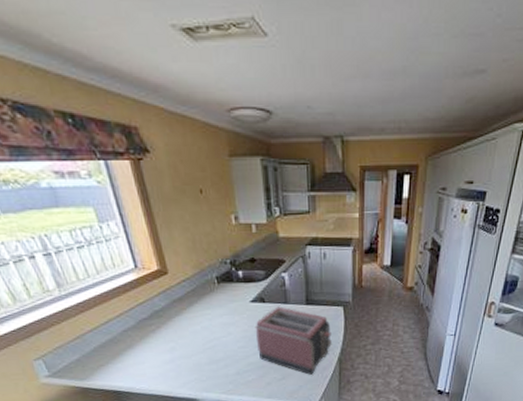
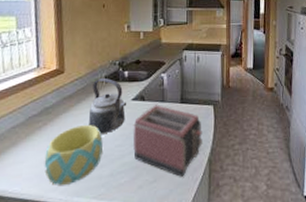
bowl: none [165,328,226,383] -> present [44,125,103,185]
kettle: none [203,279,246,337] -> present [89,78,126,134]

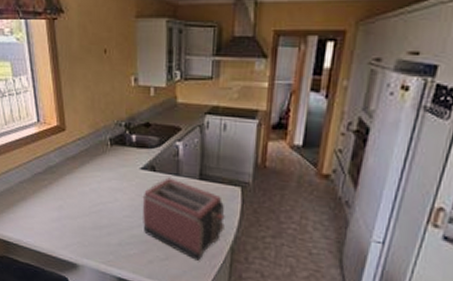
bowl: present [44,125,103,185] -> none [53,189,110,246]
kettle: present [89,78,126,134] -> none [94,141,134,202]

